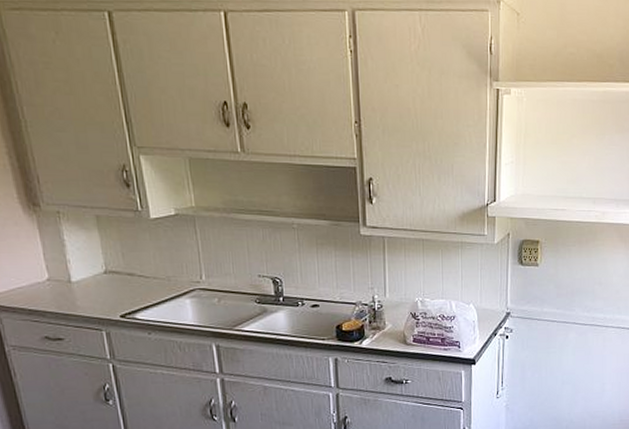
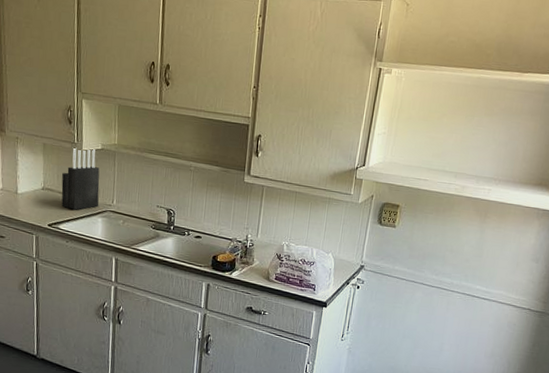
knife block: none [128,216,184,293] -> present [61,147,100,210]

